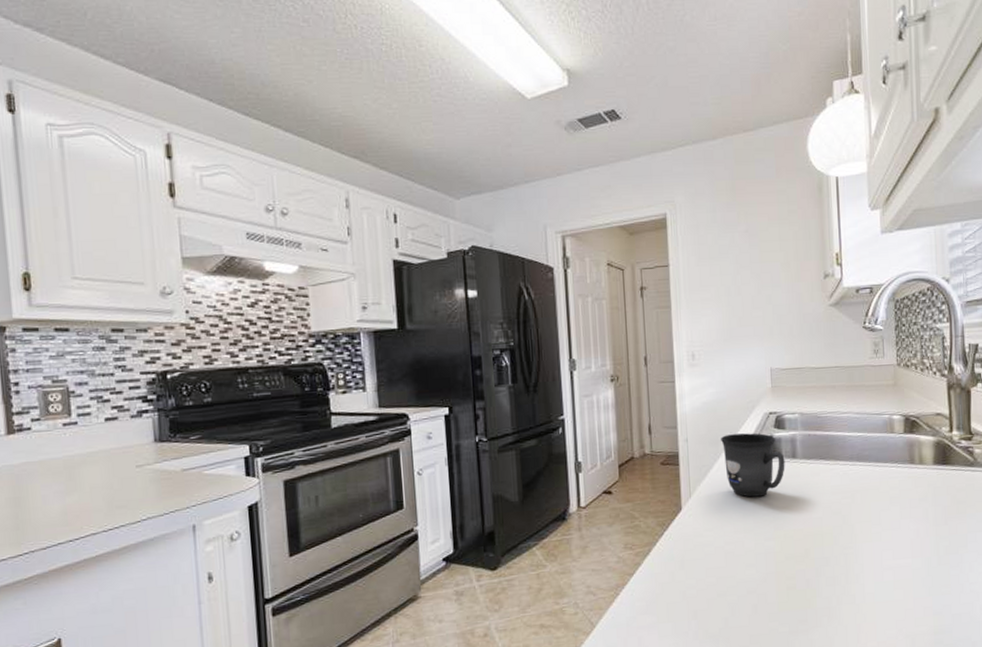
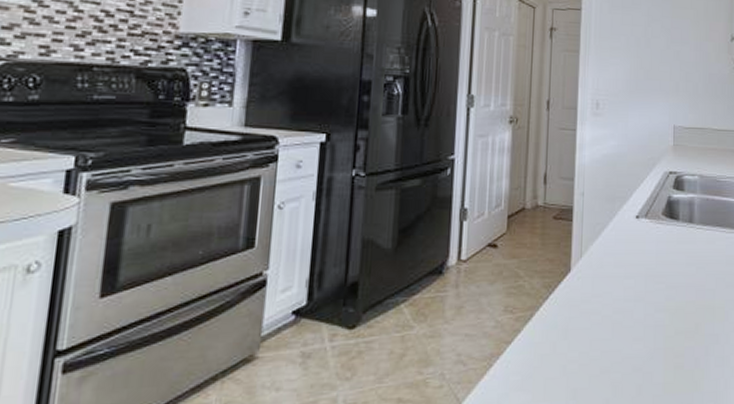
mug: present [721,433,785,497] -> none [618,192,682,262]

